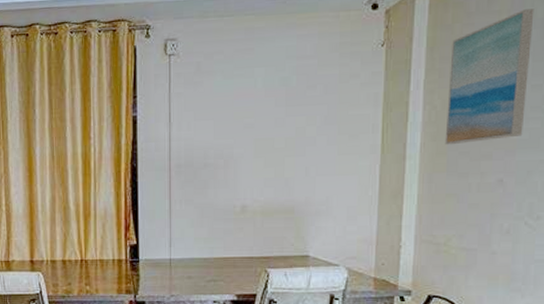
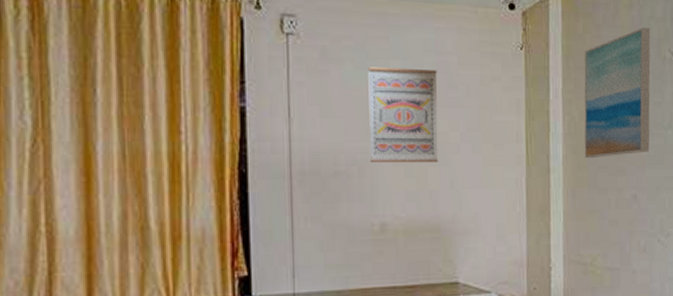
wall art: none [234,73,297,155] -> present [368,66,439,163]

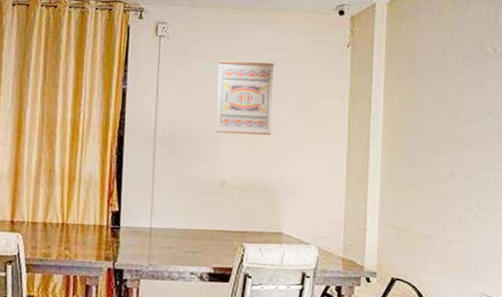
wall art: present [584,28,651,159] -> none [403,28,473,139]

